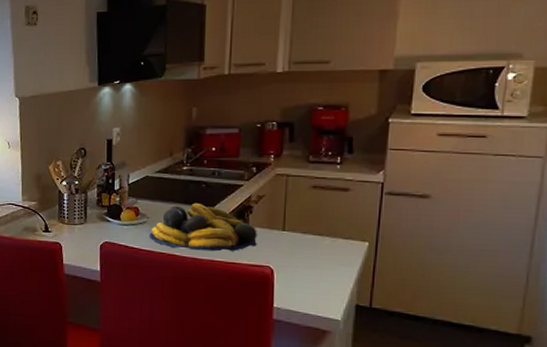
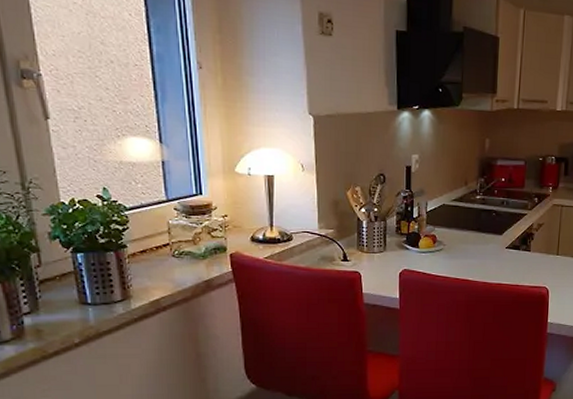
fruit bowl: present [149,202,257,252] -> none [445,230,537,275]

